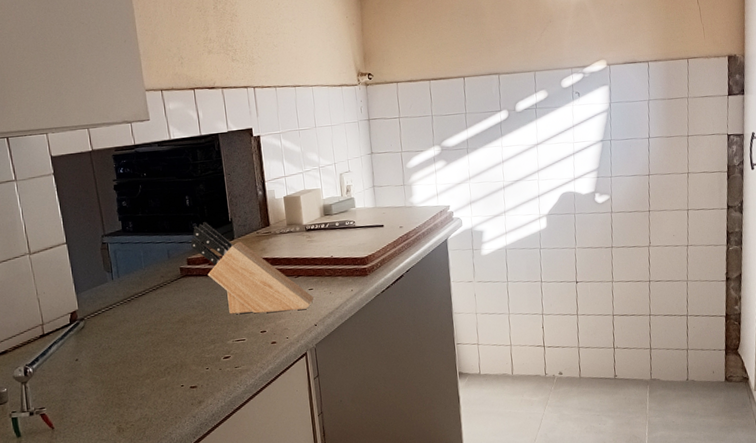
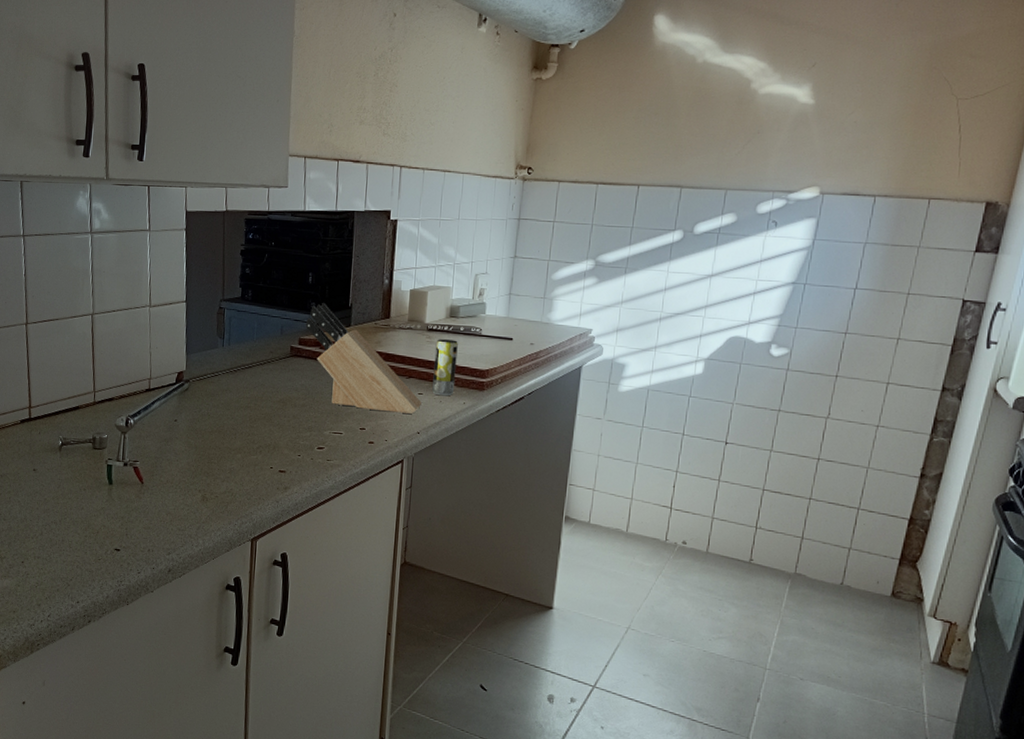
beverage can: none [316,235,341,288] -> present [432,339,458,397]

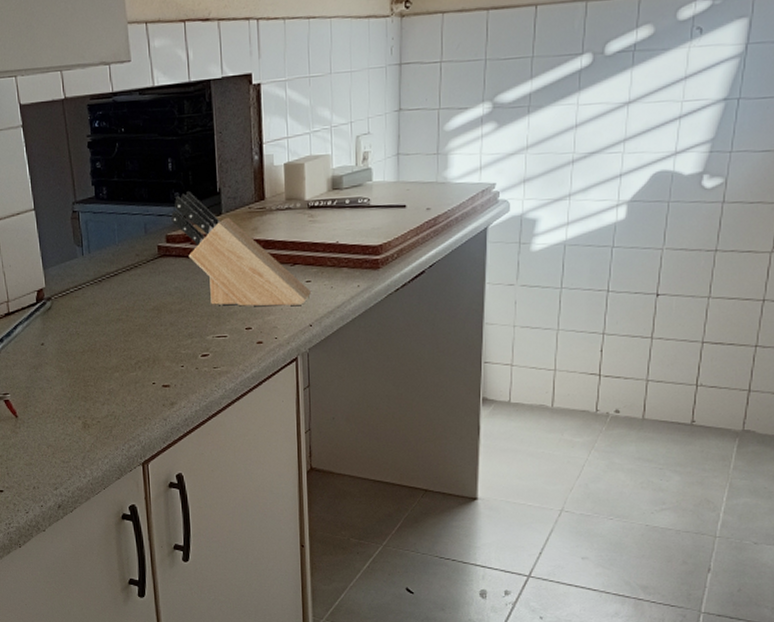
beverage can: present [432,339,458,397] -> none [319,215,346,281]

